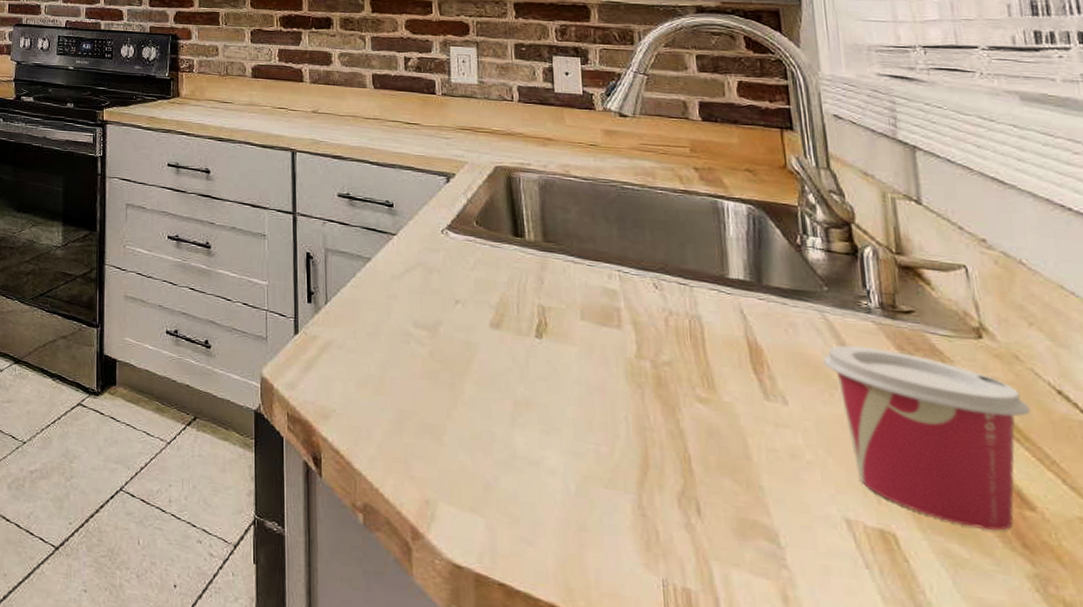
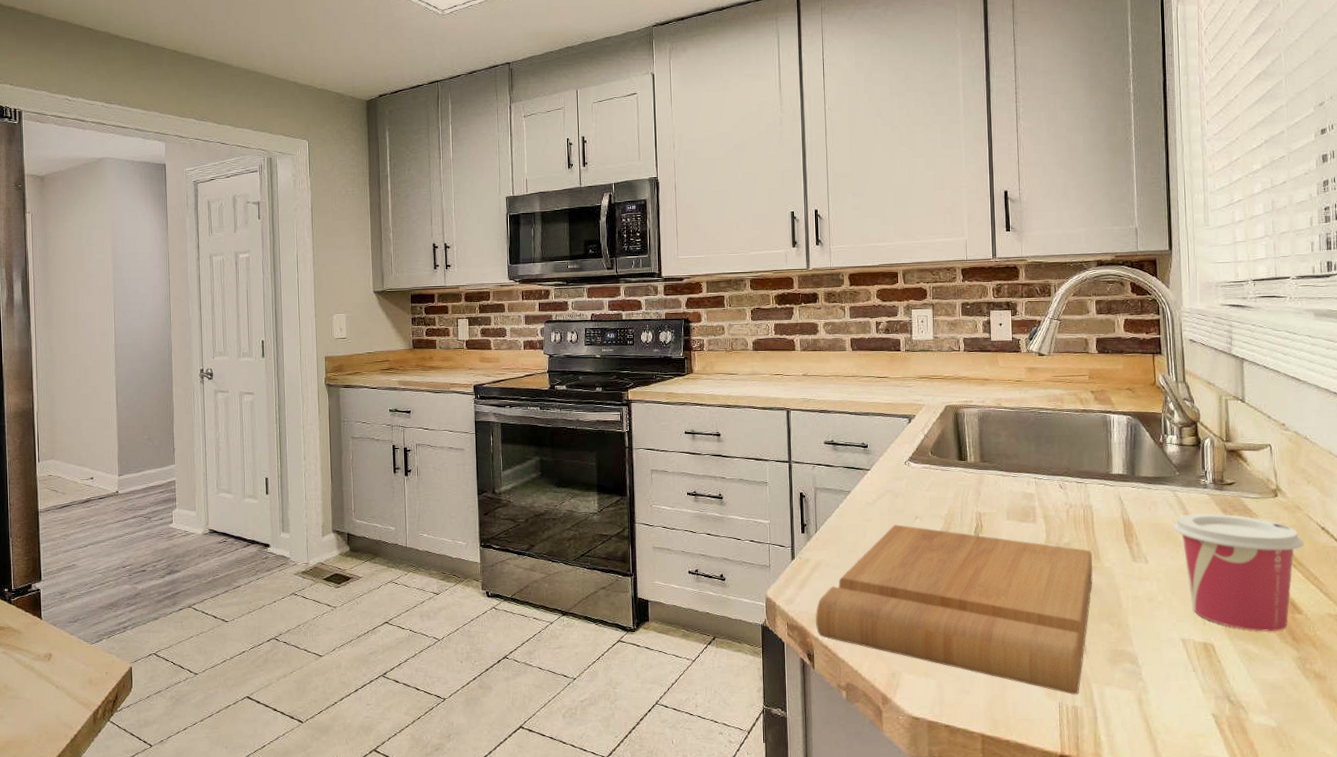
cutting board: none [324,307,707,573] -> present [816,524,1093,695]

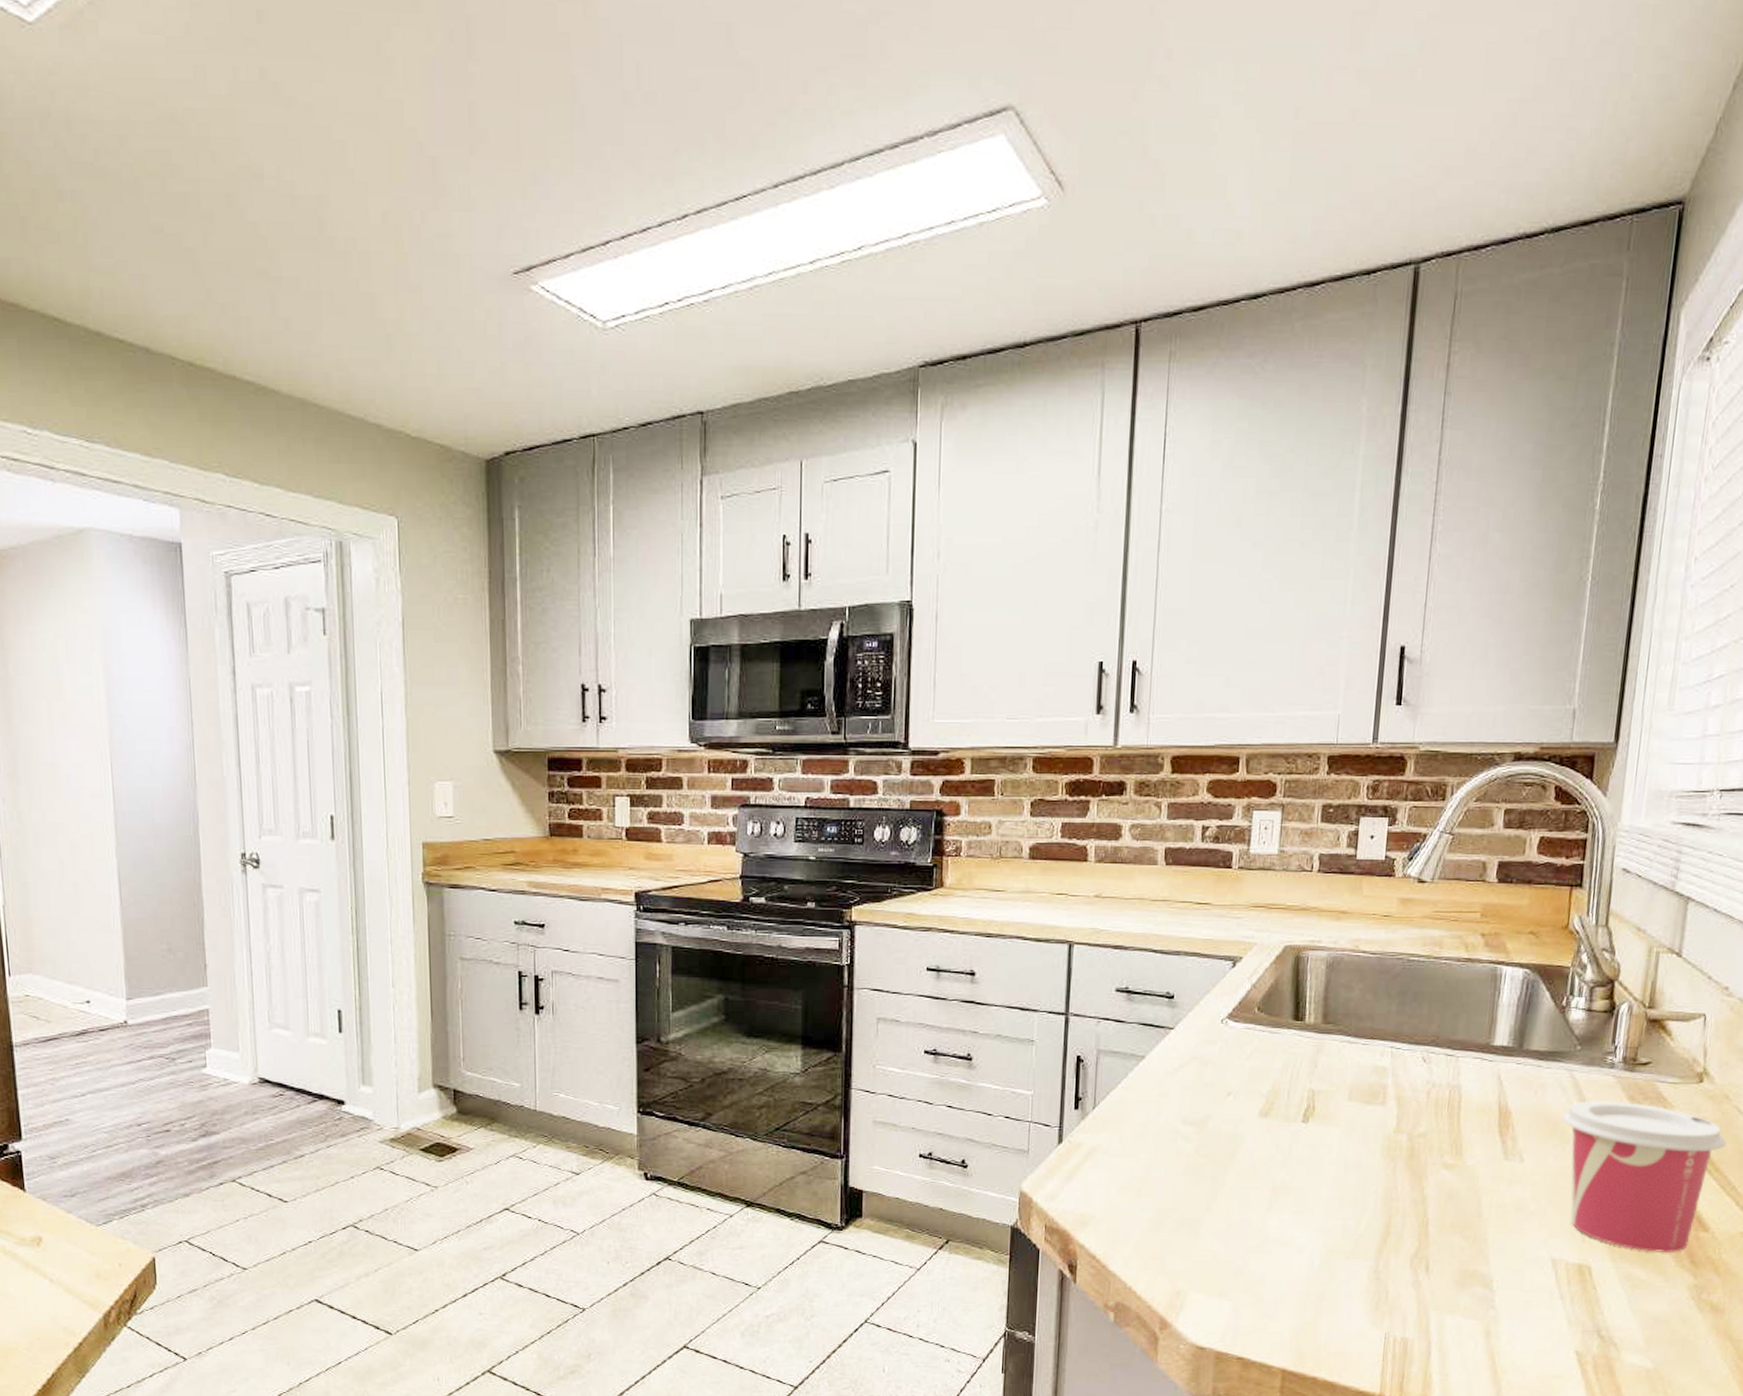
cutting board: present [816,524,1093,695] -> none [1083,1102,1453,1325]

